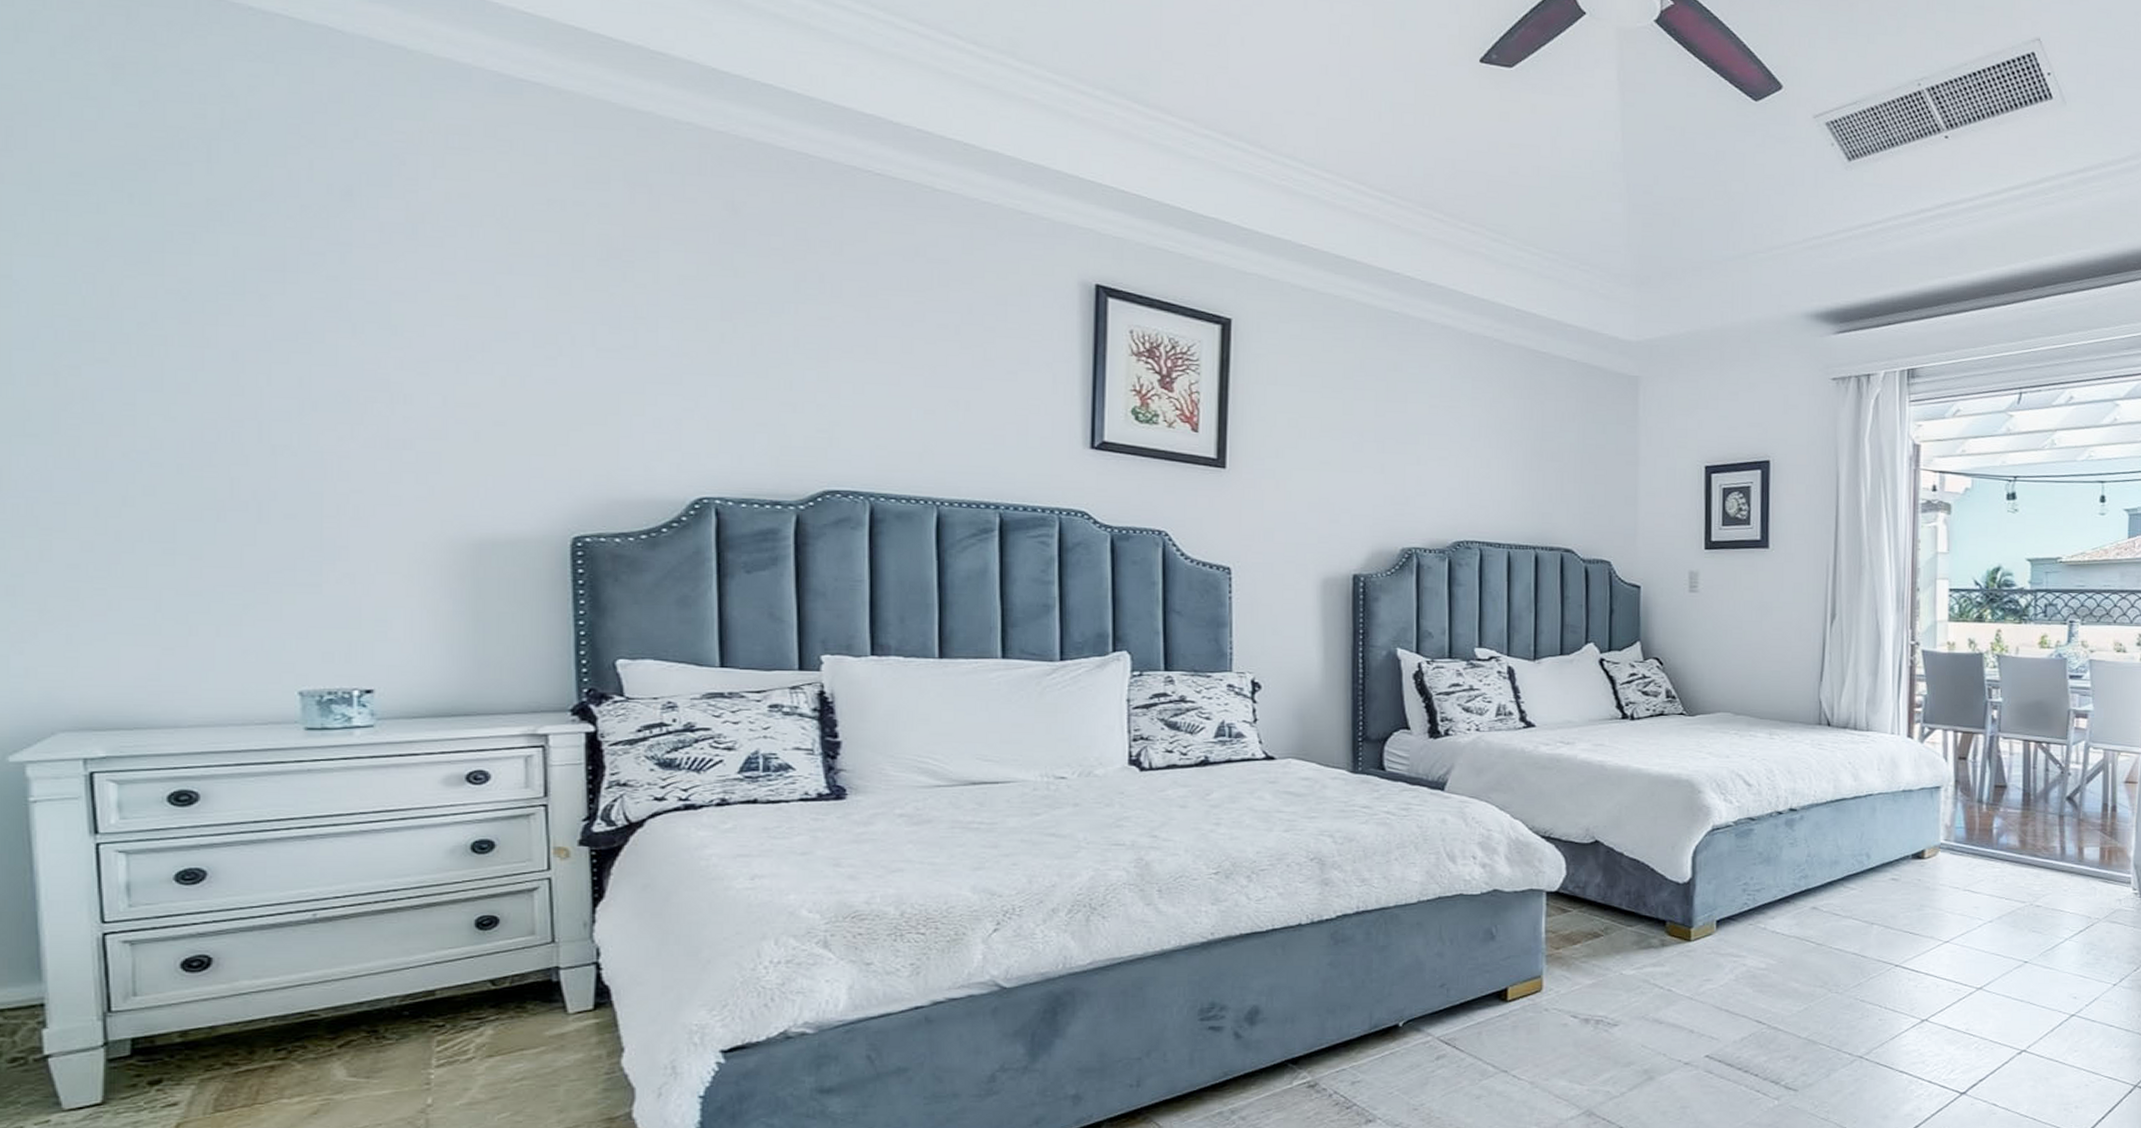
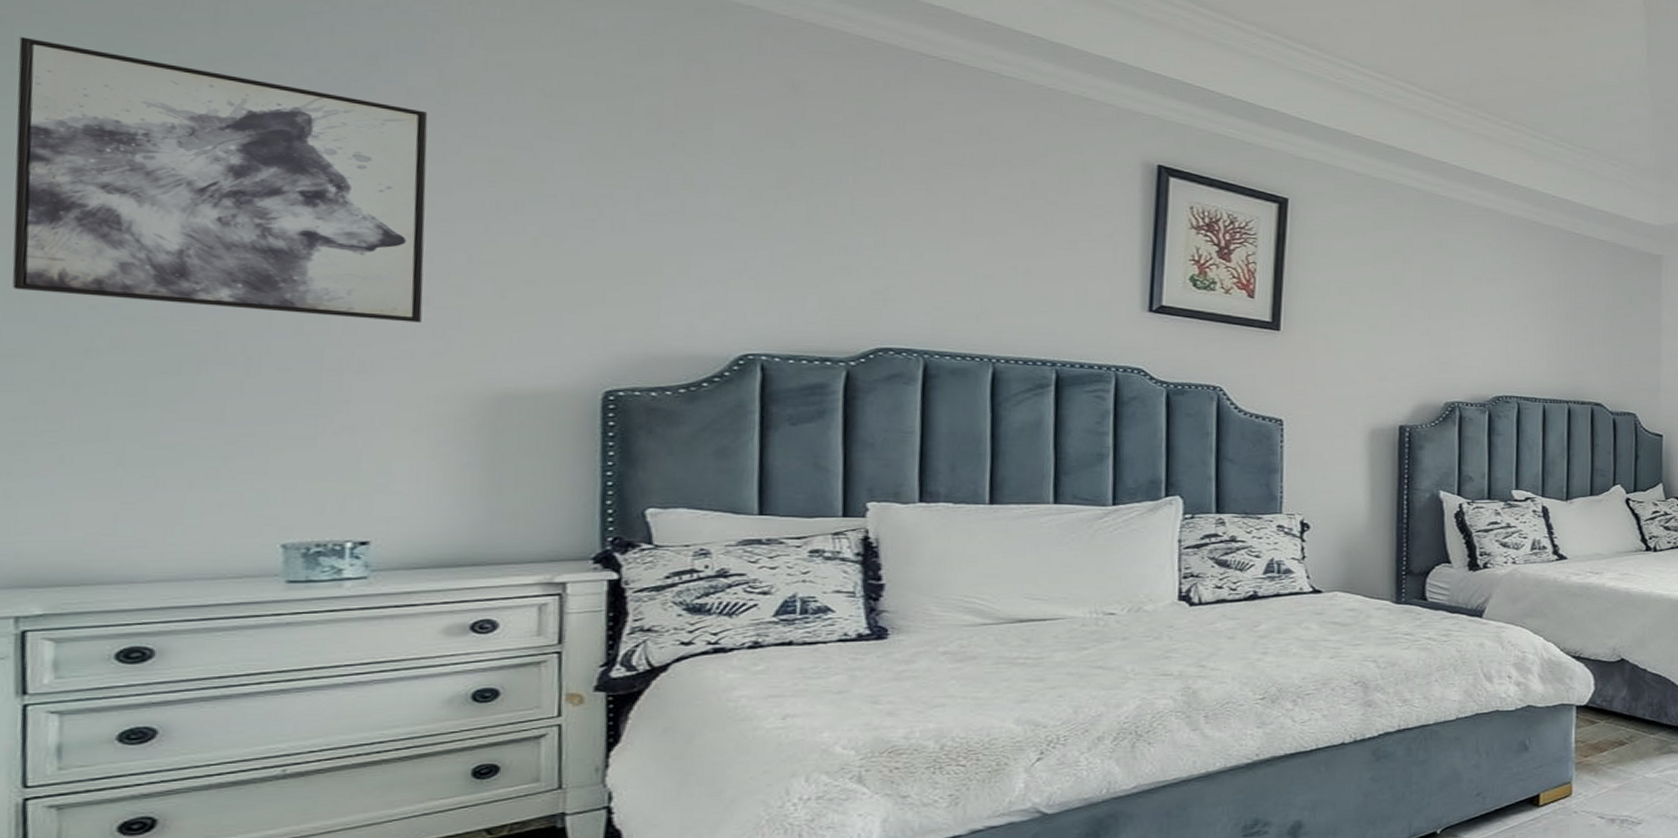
wall art: none [46,183,406,467] -> present [12,36,428,323]

